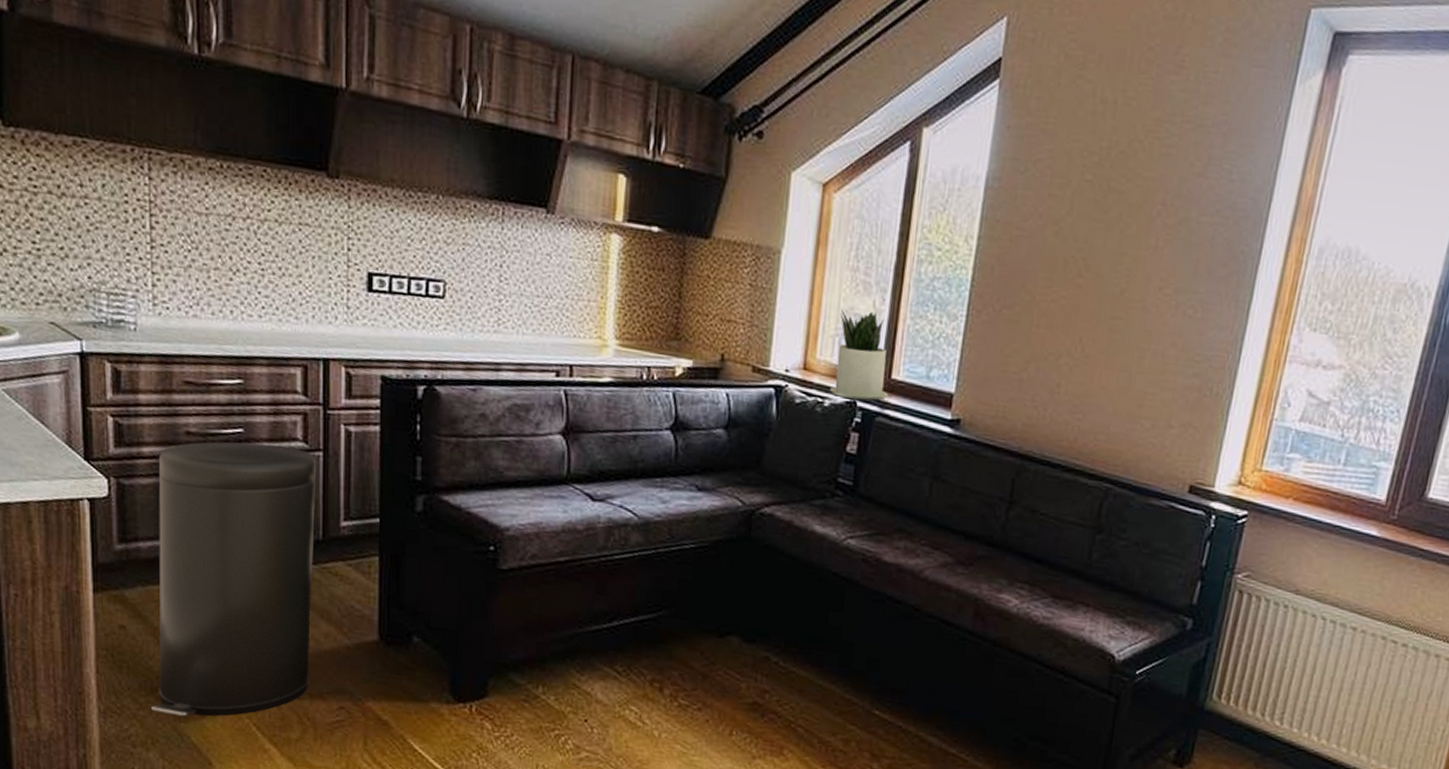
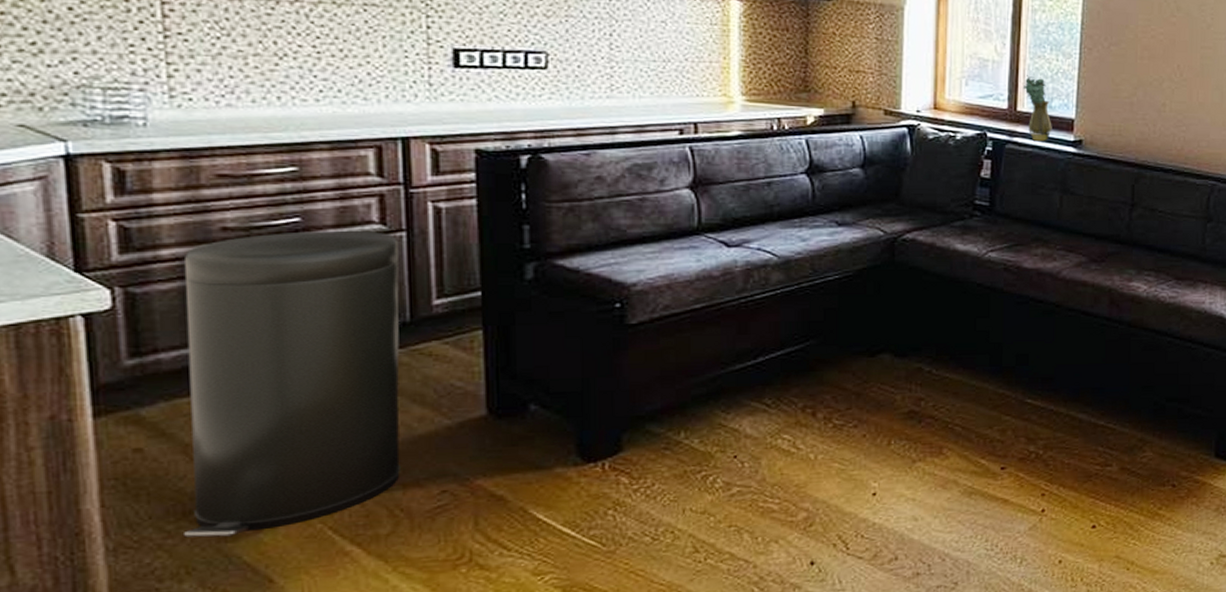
planter: present [830,309,888,401] -> none [961,55,1015,132]
vase: none [901,338,929,417] -> present [1024,75,1052,141]

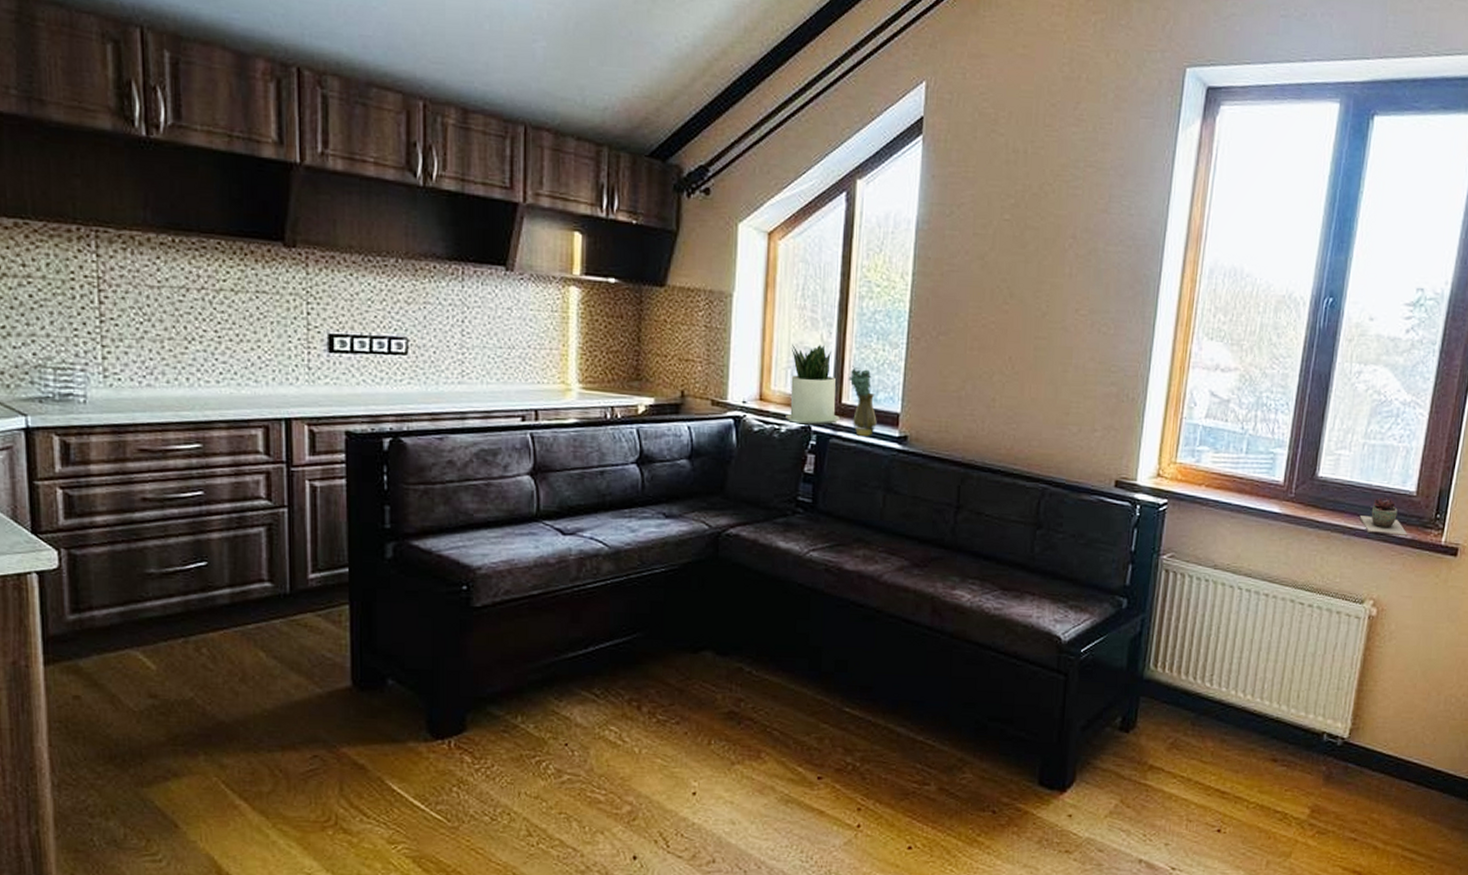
pedal bin: present [182,230,400,538] -> none [109,504,281,782]
planter: none [961,55,1015,132] -> present [786,344,840,425]

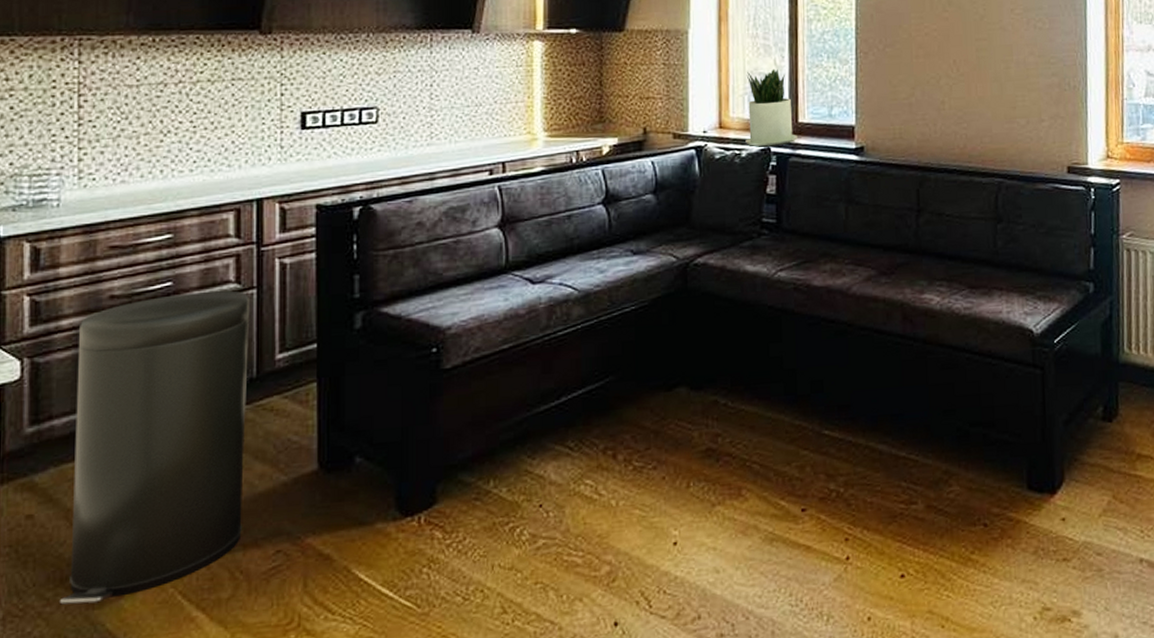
pedal bin: none [109,504,281,782] -> present [59,290,249,605]
vase: present [849,366,877,436] -> none [804,85,834,152]

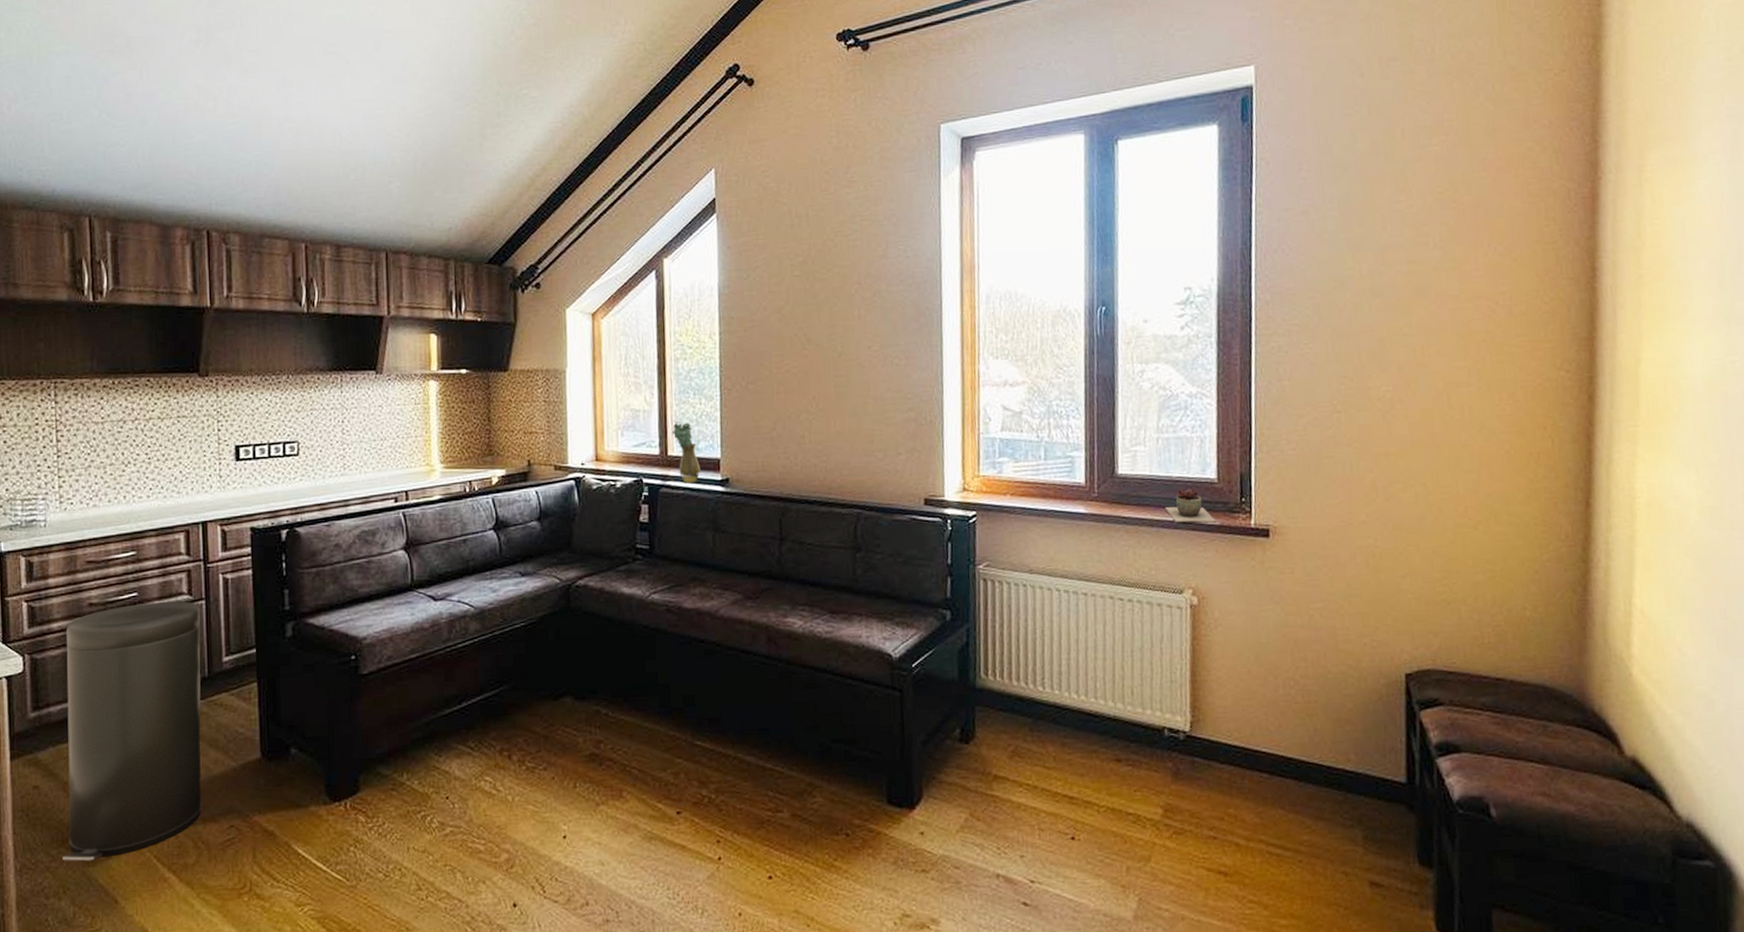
planter: present [745,68,797,147] -> none [619,405,667,479]
vase: none [804,85,834,152] -> present [672,421,701,483]

